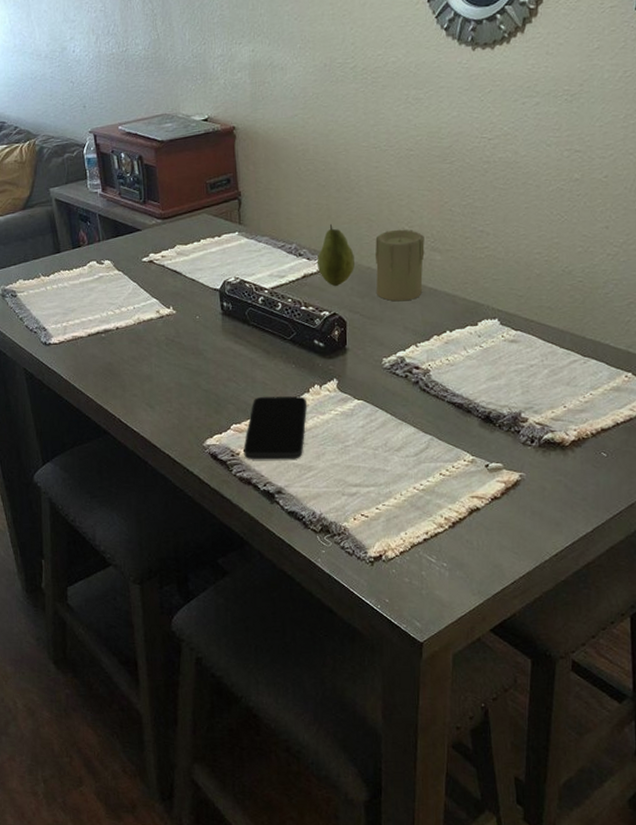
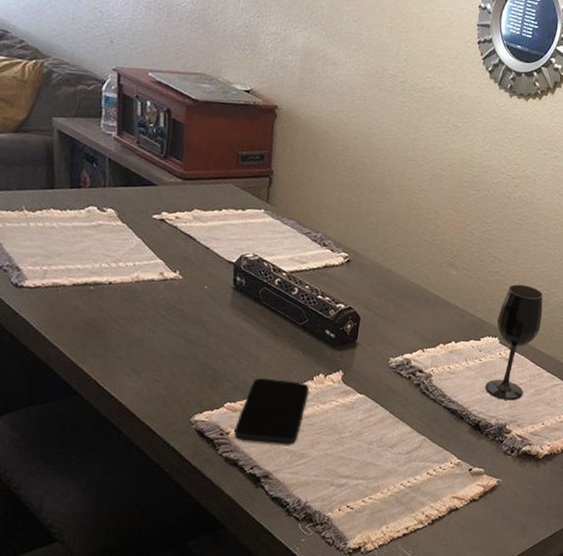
fruit: present [316,223,355,287] -> none [339,221,378,282]
candle: present [374,229,425,302] -> none [393,239,445,308]
wine glass: none [490,255,547,386] -> present [485,284,544,401]

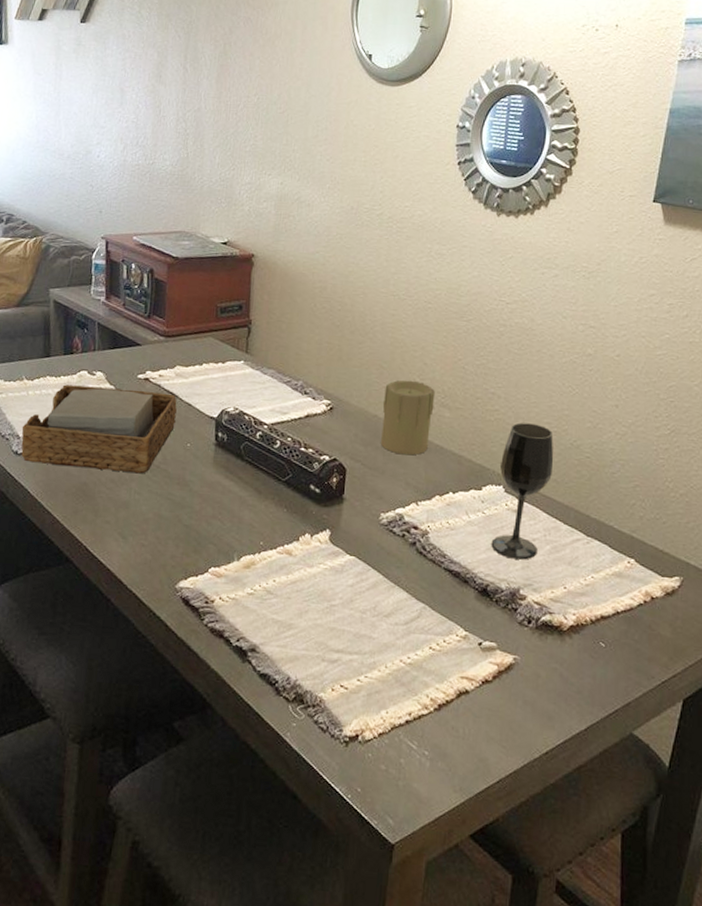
napkin holder: none [21,218,195,313] -> present [21,384,177,474]
smartphone: present [234,377,309,445] -> none [219,539,295,614]
candle: none [393,239,445,308] -> present [381,380,435,456]

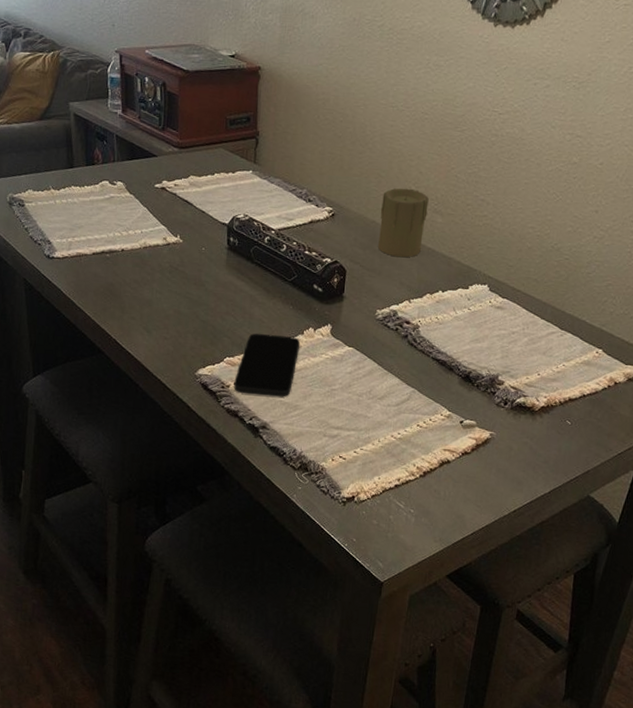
napkin holder: present [21,384,177,474] -> none [52,193,192,275]
smartphone: none [219,539,295,614] -> present [234,333,300,397]
wine glass: present [491,422,554,560] -> none [475,227,537,351]

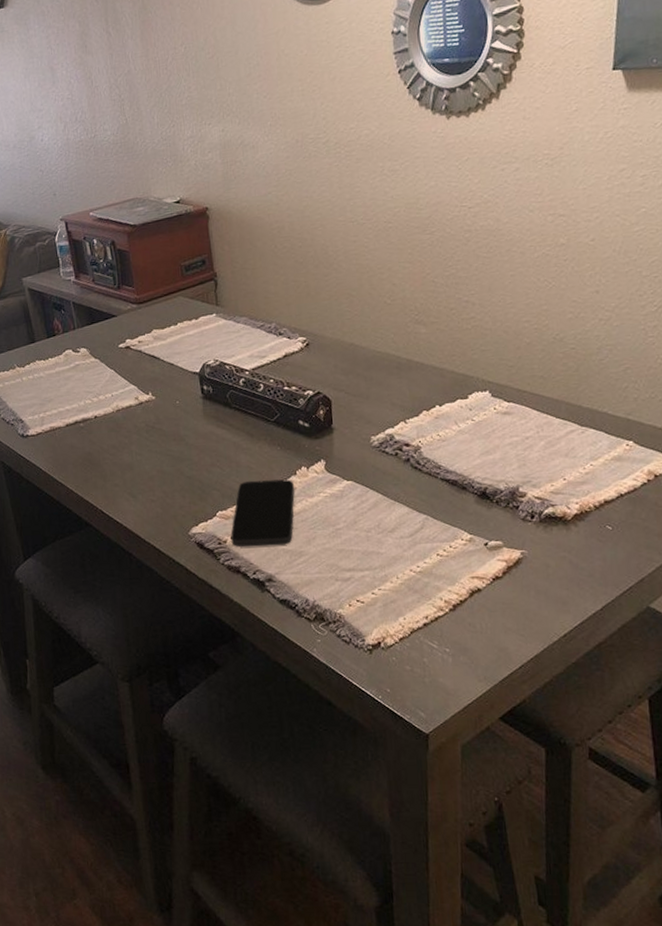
candle: present [378,188,429,258] -> none [357,303,409,378]

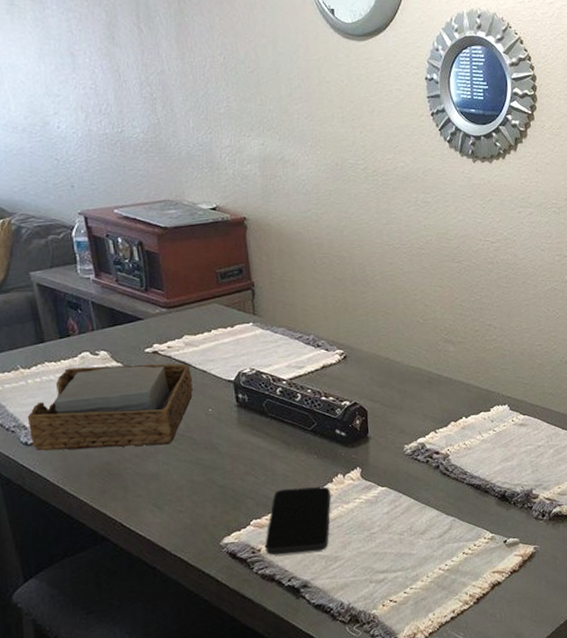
napkin holder: none [23,357,162,442] -> present [27,363,193,451]

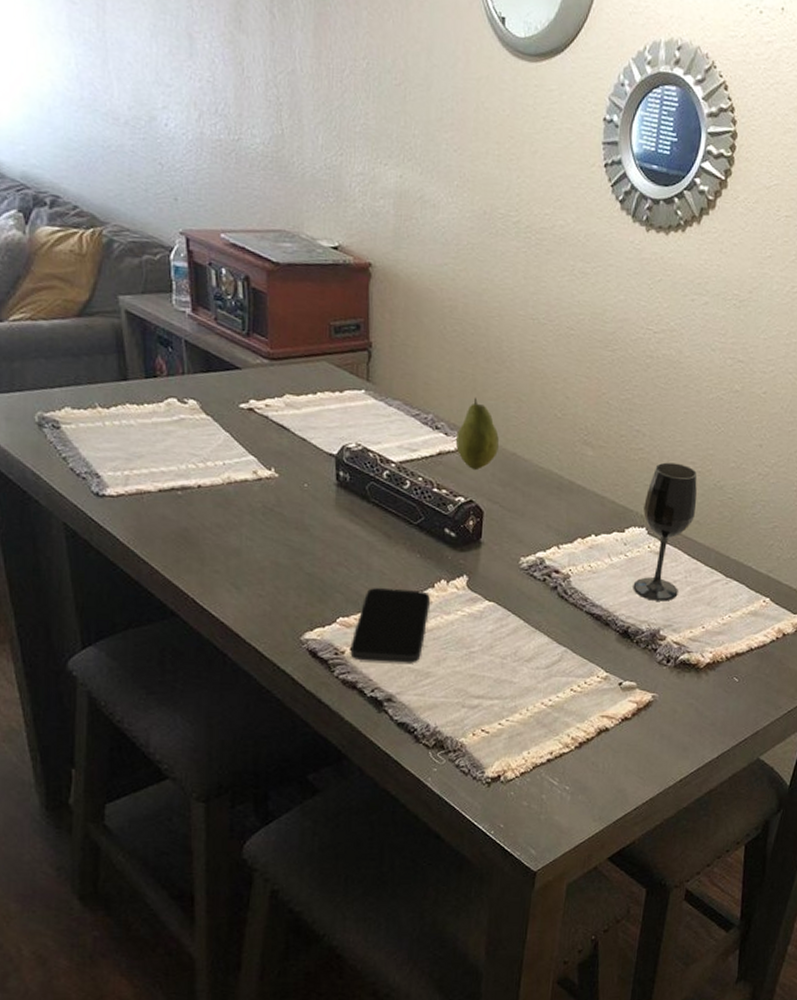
napkin holder: present [27,363,193,451] -> none [101,414,289,518]
fruit: none [335,315,373,377] -> present [455,397,499,471]
wine glass: none [503,347,548,466] -> present [633,462,698,602]

